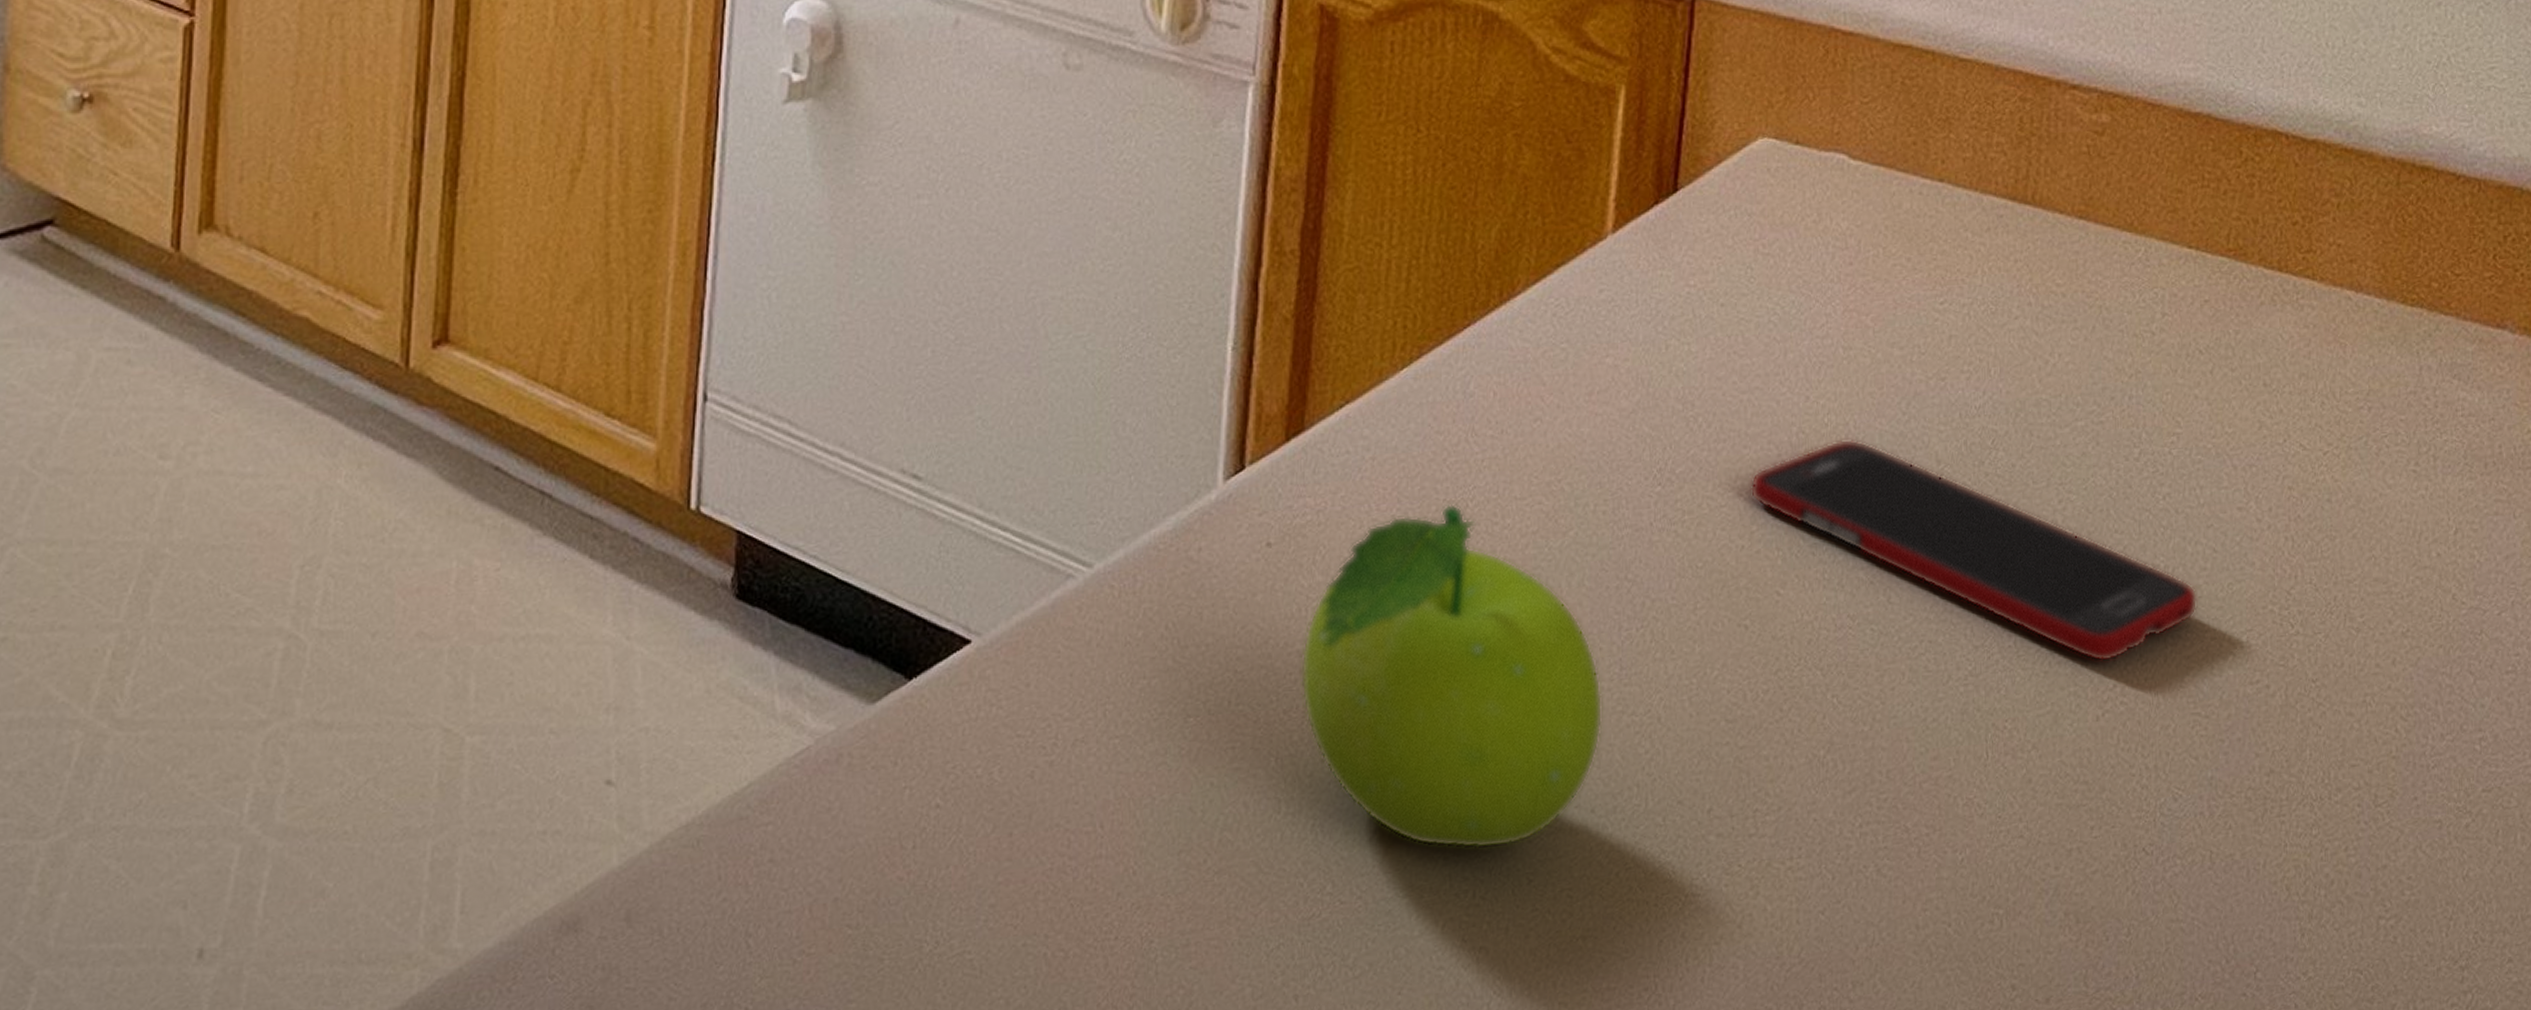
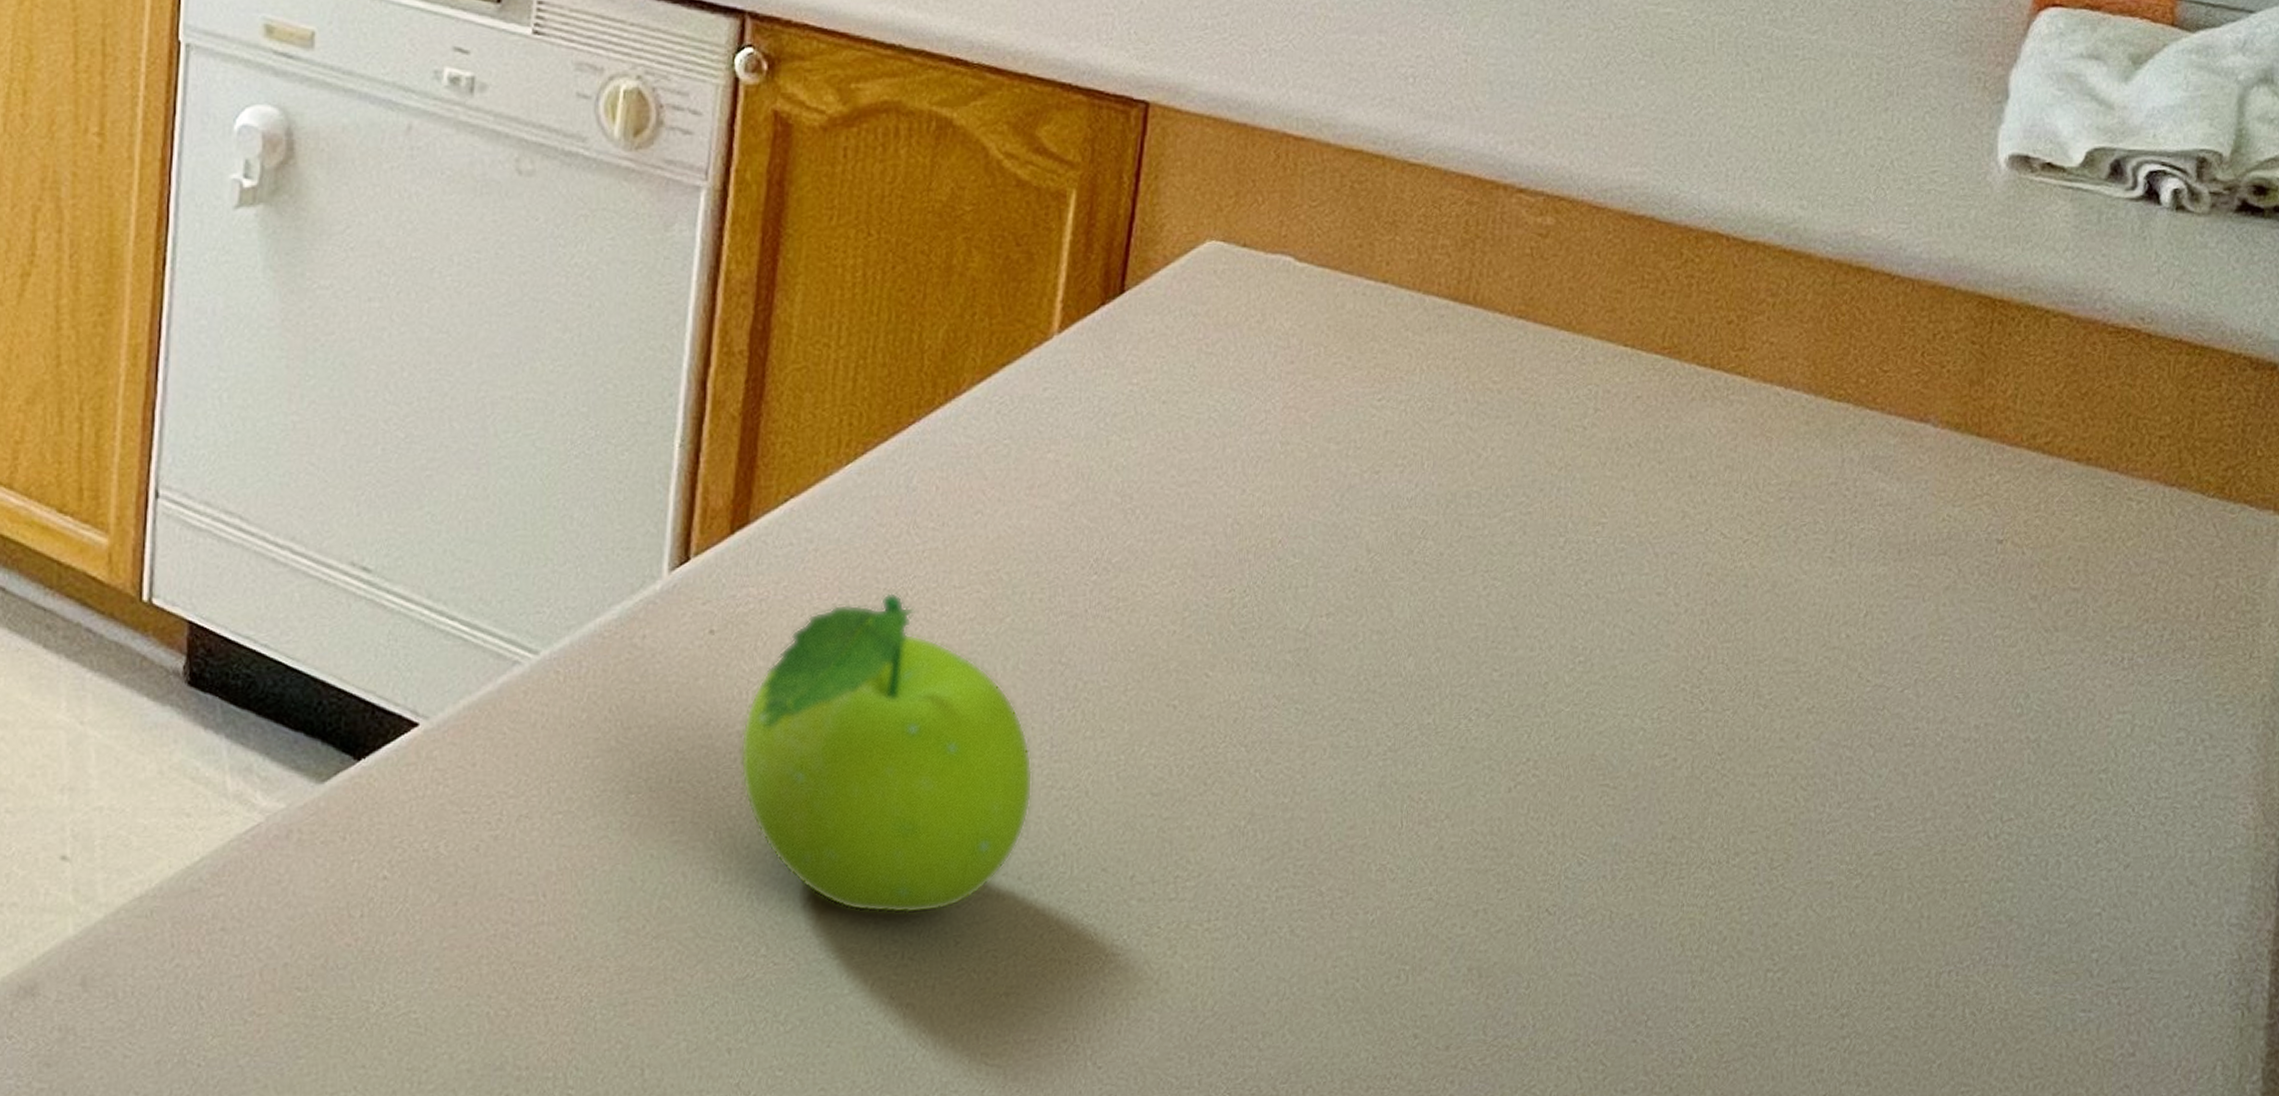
cell phone: present [1750,438,2198,663] -> none [1183,529,1613,738]

